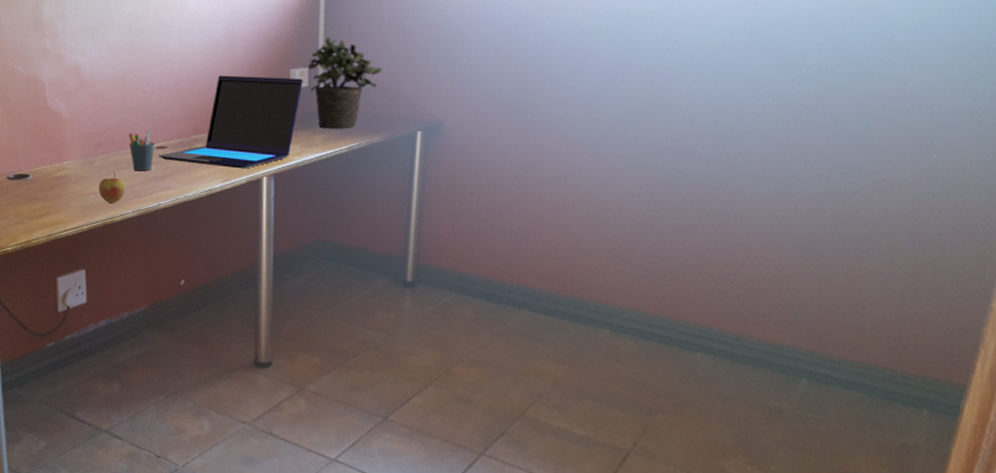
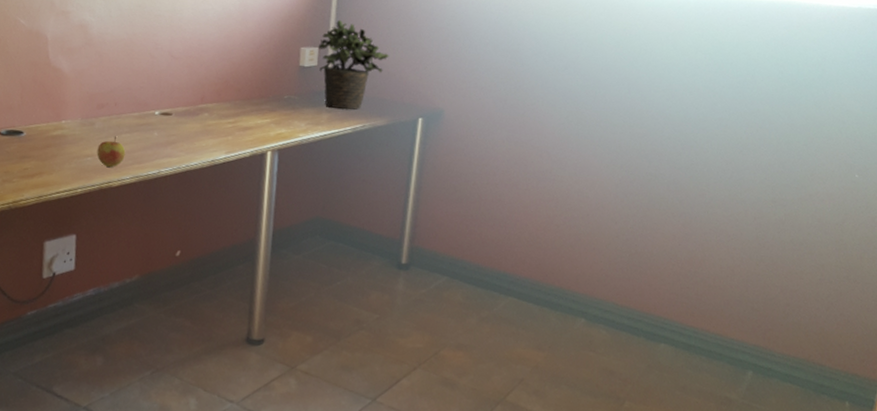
pen holder: present [129,130,154,170] -> none [133,96,159,136]
laptop: present [159,75,303,169] -> none [163,47,313,142]

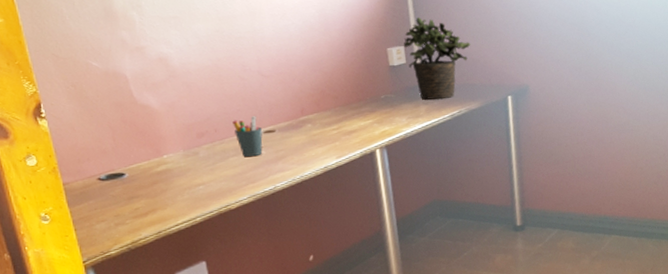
apple: present [96,136,126,167] -> none [207,161,238,192]
pen holder: none [133,96,159,136] -> present [232,116,263,157]

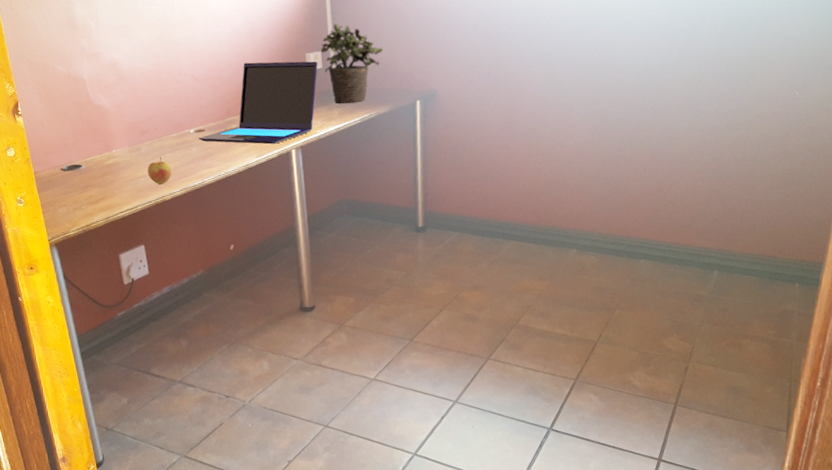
apple: none [207,161,238,192] -> present [147,156,172,184]
pen holder: present [232,116,263,157] -> none [169,116,194,153]
laptop: none [268,56,401,145] -> present [198,61,318,145]

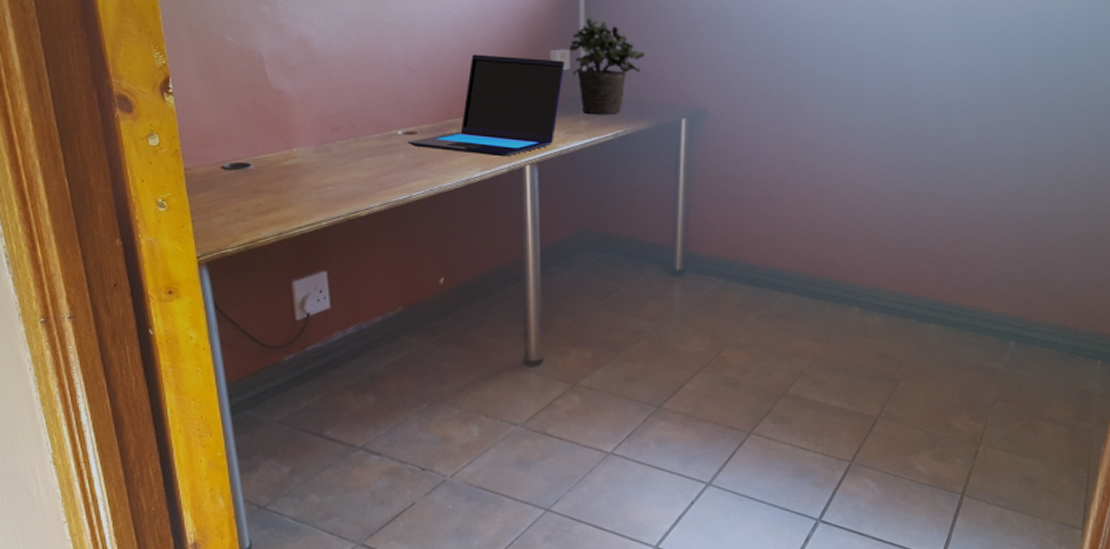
apple: present [147,156,172,184] -> none [338,161,370,195]

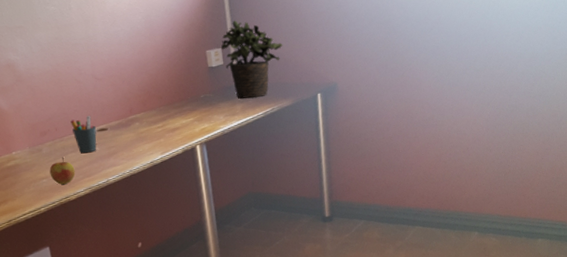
apple: none [338,161,370,195] -> present [49,157,76,185]
pen holder: none [371,114,402,159] -> present [70,116,97,153]
laptop: present [408,54,565,157] -> none [101,57,219,141]

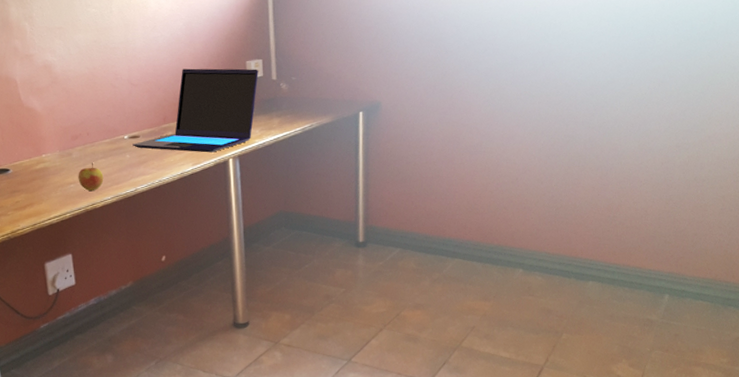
pen holder: present [70,116,97,153] -> none [103,122,128,159]
laptop: none [101,57,219,141] -> present [132,68,259,153]
potted plant: present [221,20,283,99] -> none [262,31,327,113]

